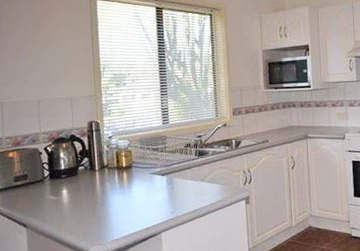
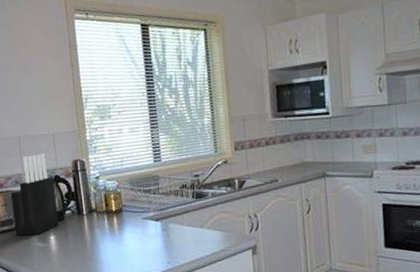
knife block: none [26,115,72,190] -> present [10,154,59,236]

